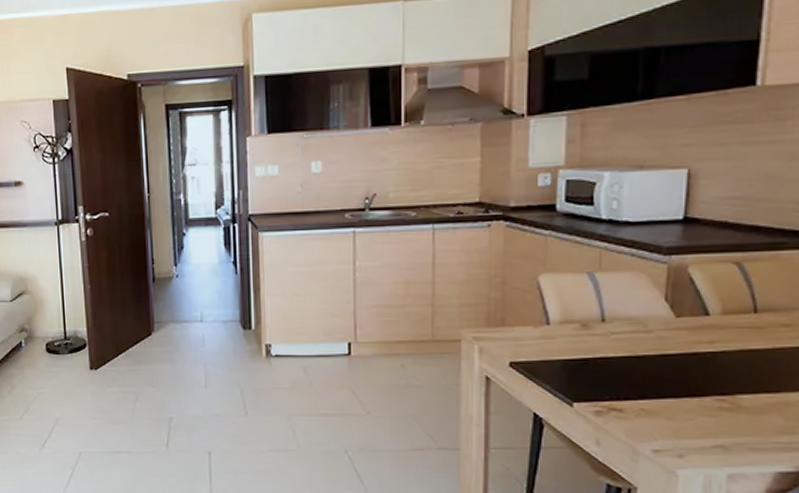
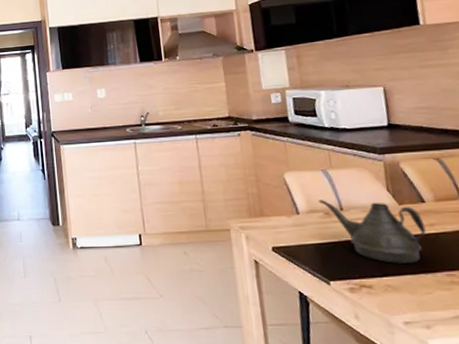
teapot: none [575,308,703,385] -> present [318,200,426,263]

